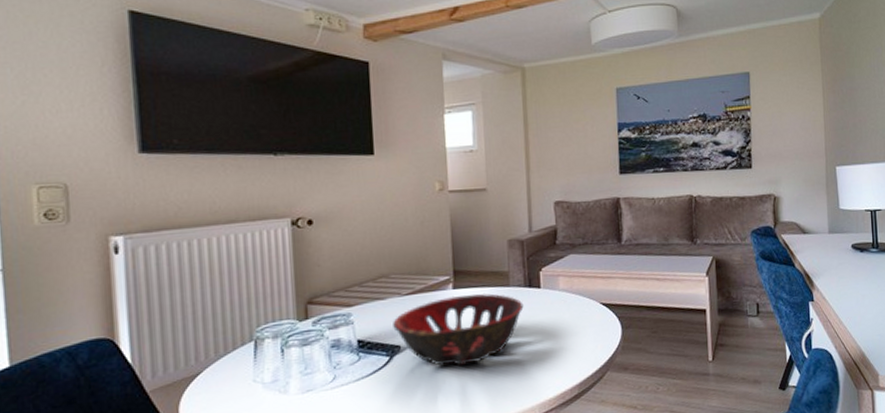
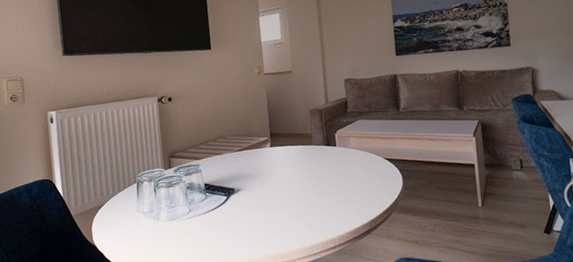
decorative bowl: present [393,293,524,366] -> none [228,150,324,205]

